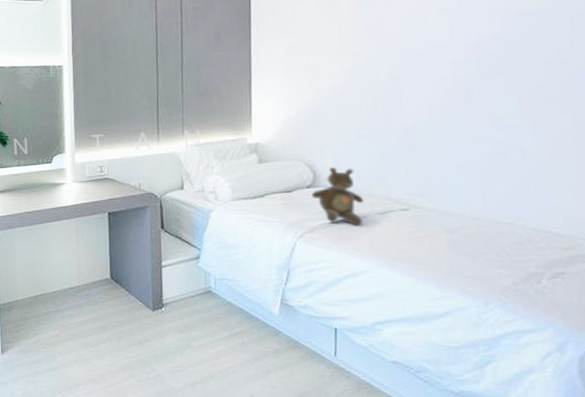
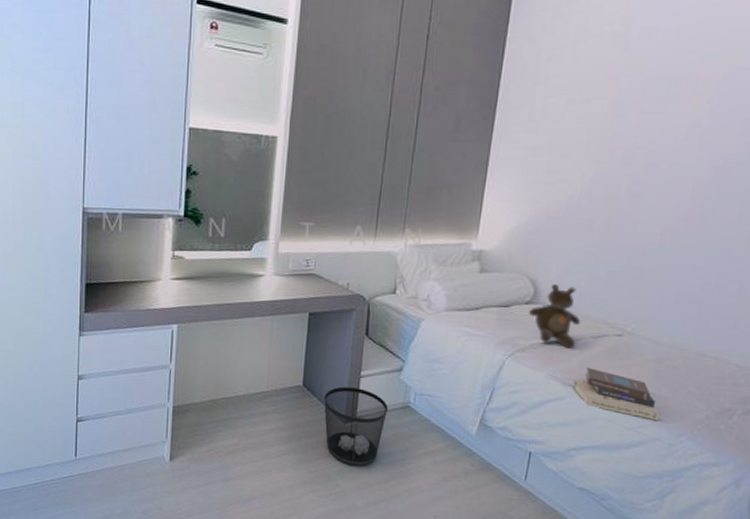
waste bin: none [130,277,192,350] -> present [323,386,389,466]
books: none [367,243,463,290] -> present [572,367,661,421]

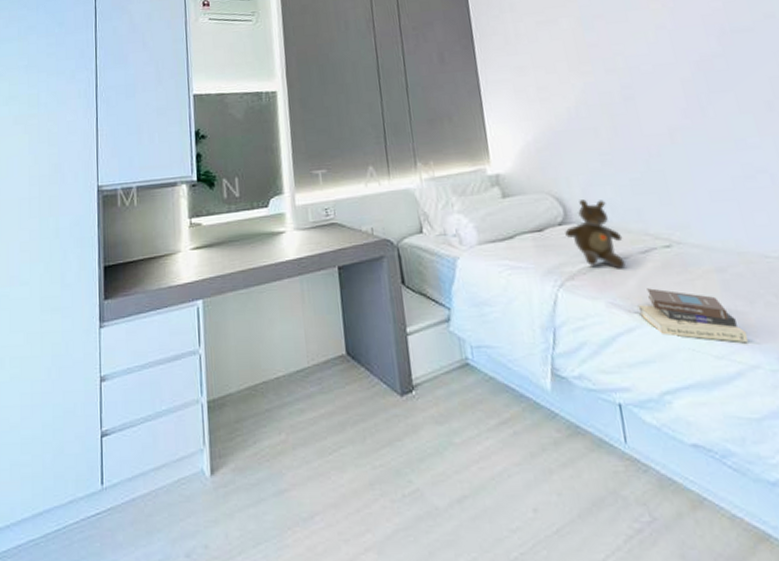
waste bin: present [323,386,389,466] -> none [371,348,448,452]

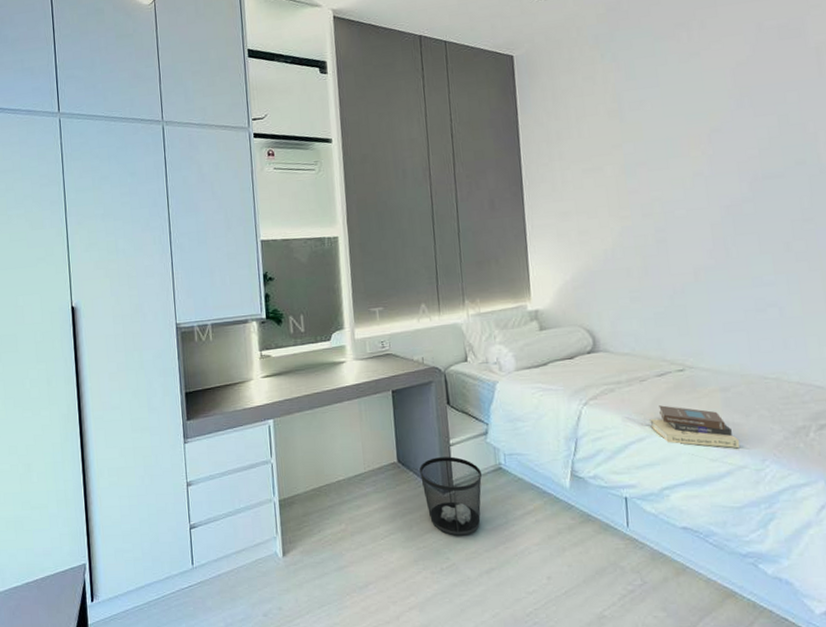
waste bin: none [371,348,448,452] -> present [419,456,483,536]
teddy bear: present [565,199,626,269] -> none [592,331,643,390]

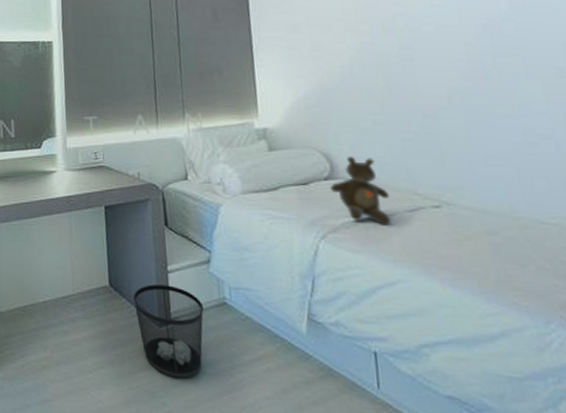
teddy bear: none [592,331,643,390] -> present [330,157,391,225]
books: present [649,405,741,449] -> none [401,246,517,306]

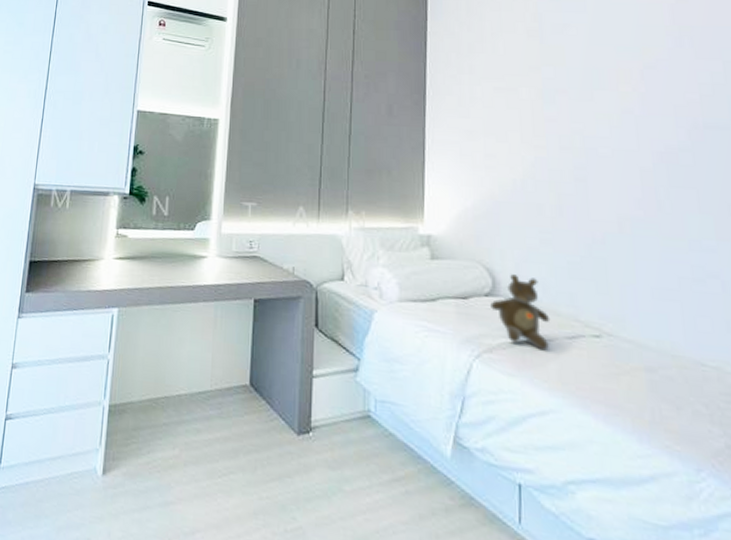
waste bin: present [132,284,204,379] -> none [273,388,347,494]

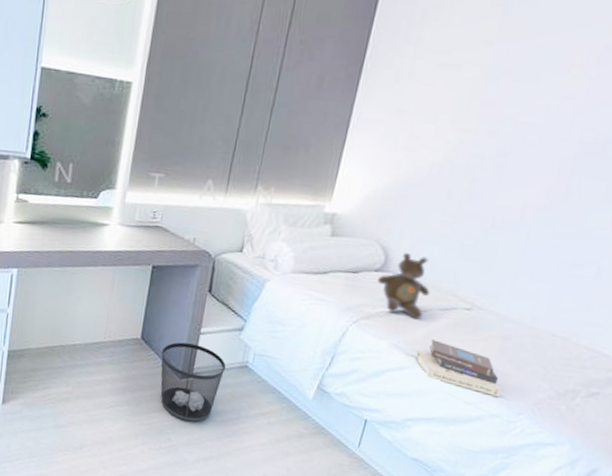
waste bin: none [273,388,347,494] -> present [160,342,227,423]
books: none [555,375,669,449] -> present [415,339,503,398]

